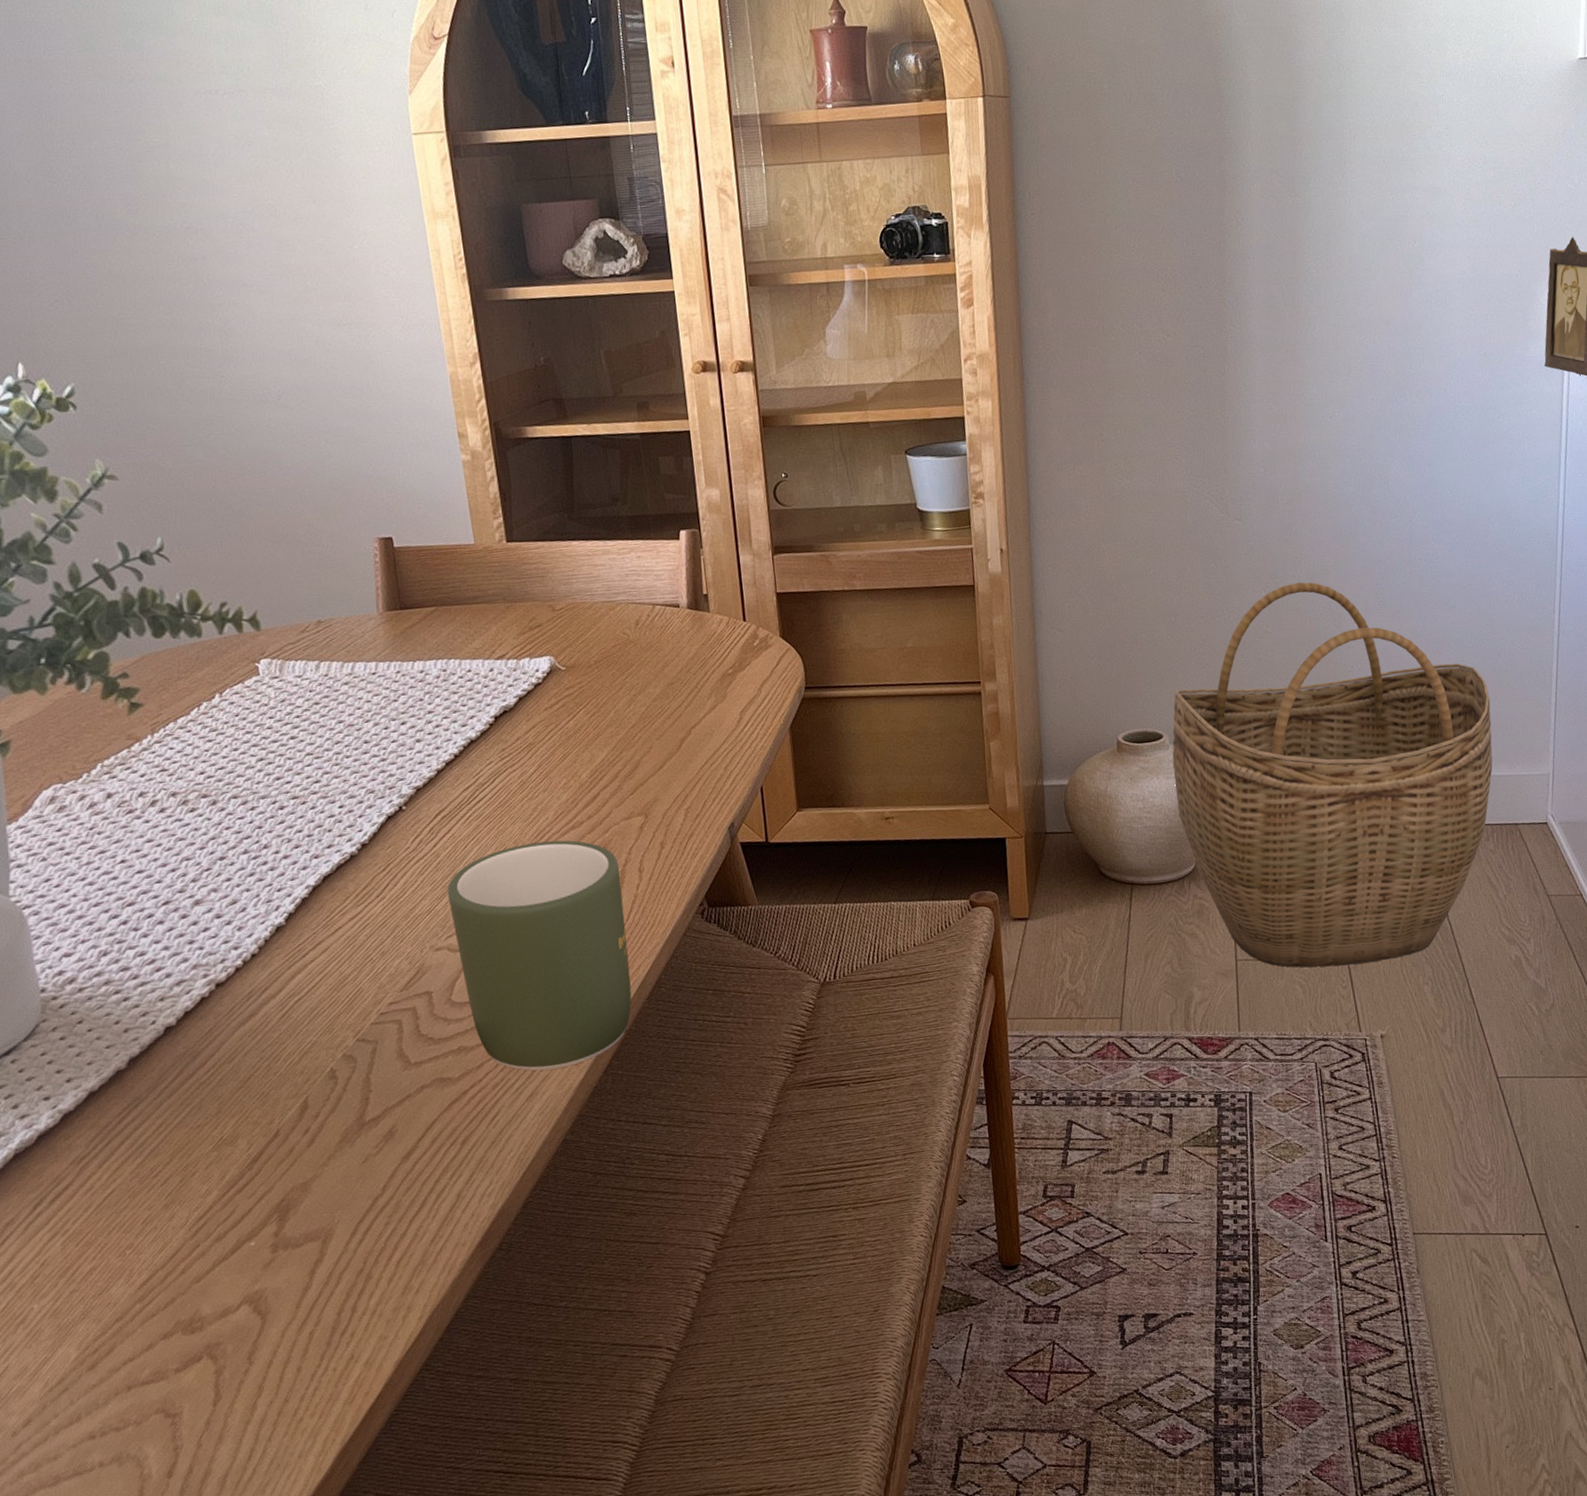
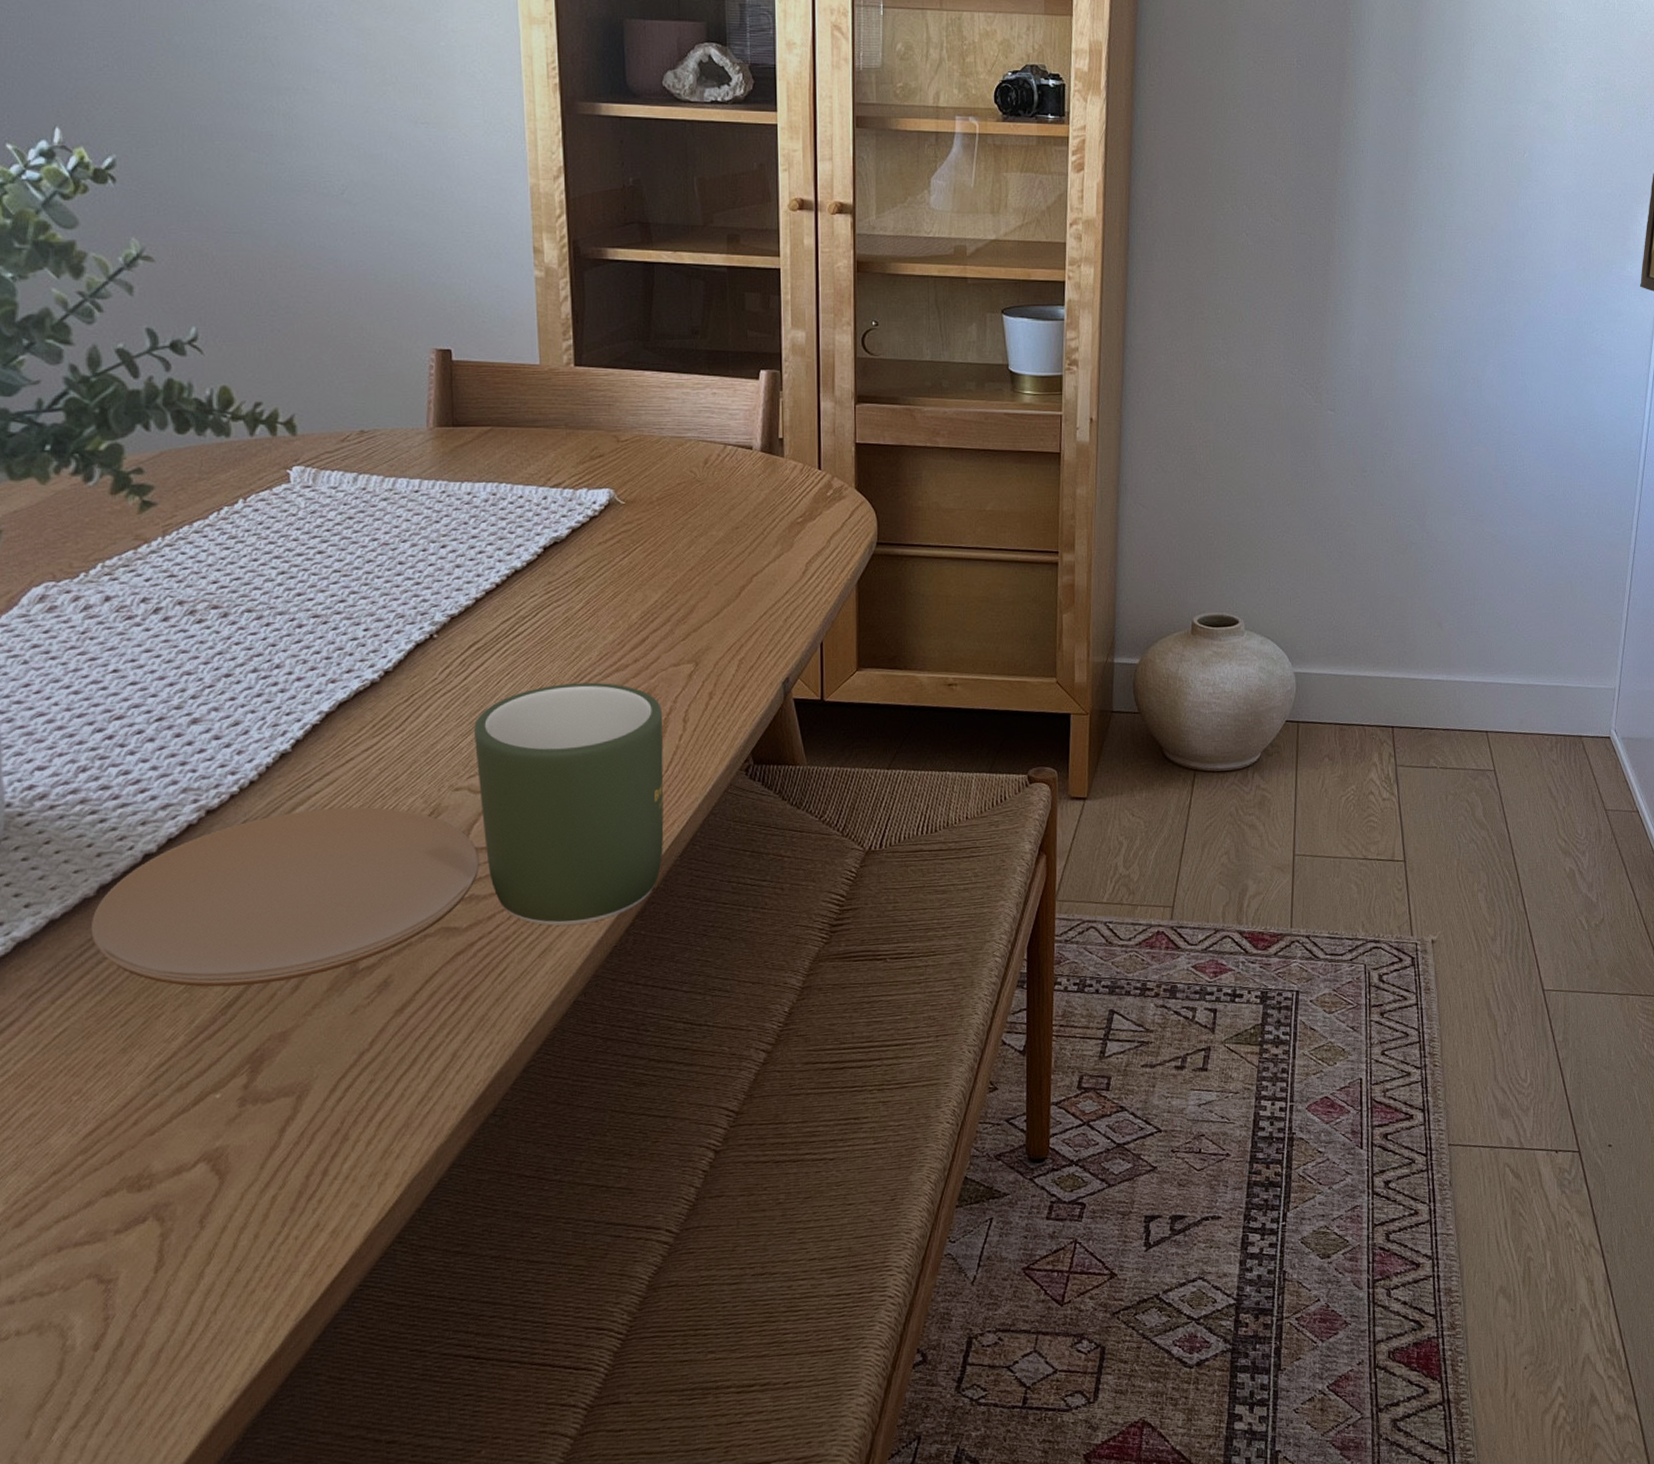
plate: none [125,971,465,1146] -> present [90,807,479,987]
woven basket: present [1172,582,1493,968] -> none [1246,477,1564,868]

